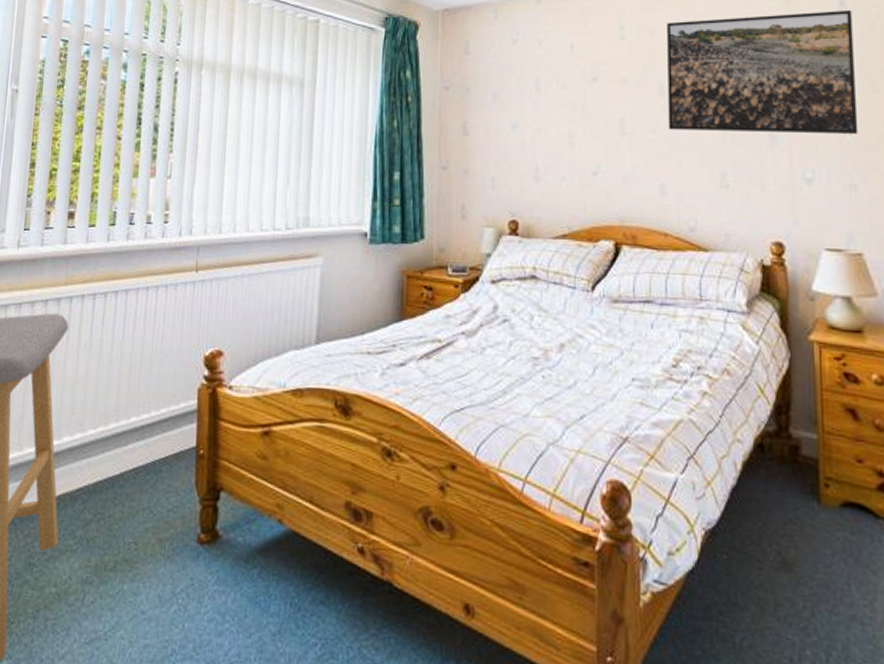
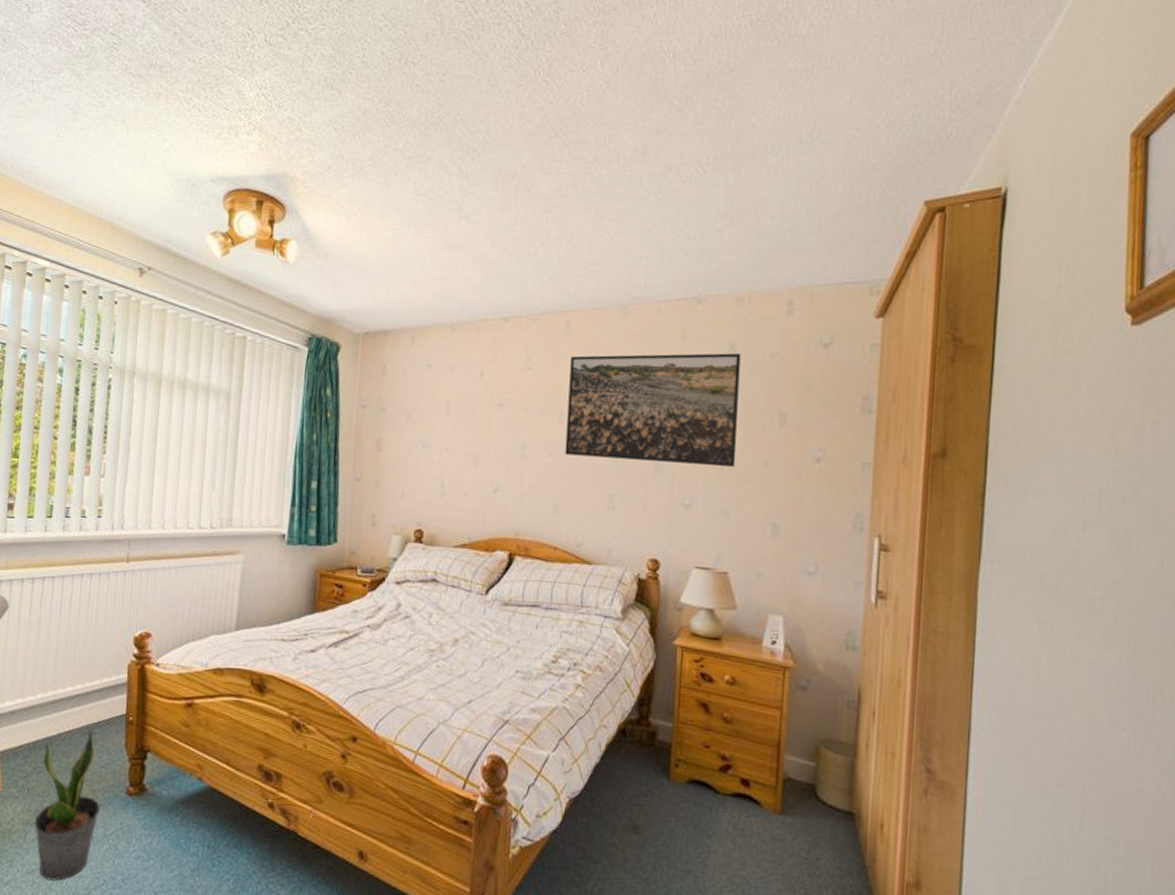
potted plant: none [93,465,168,653] -> present [34,728,100,881]

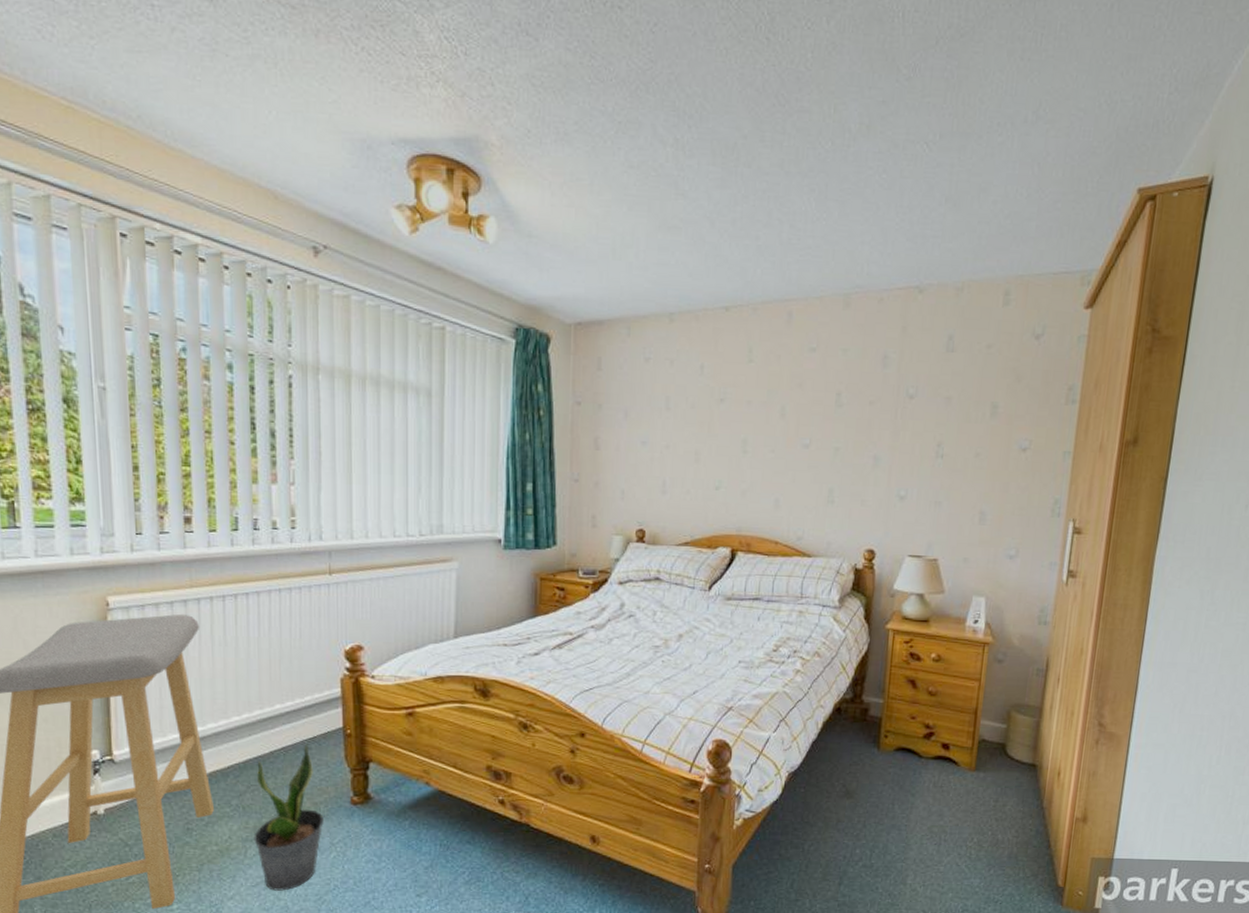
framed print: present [565,352,741,467] -> none [786,344,958,458]

